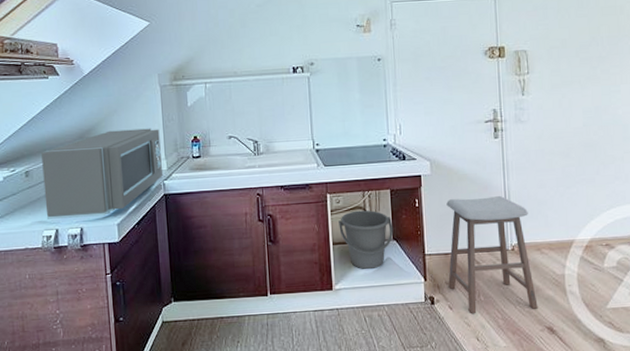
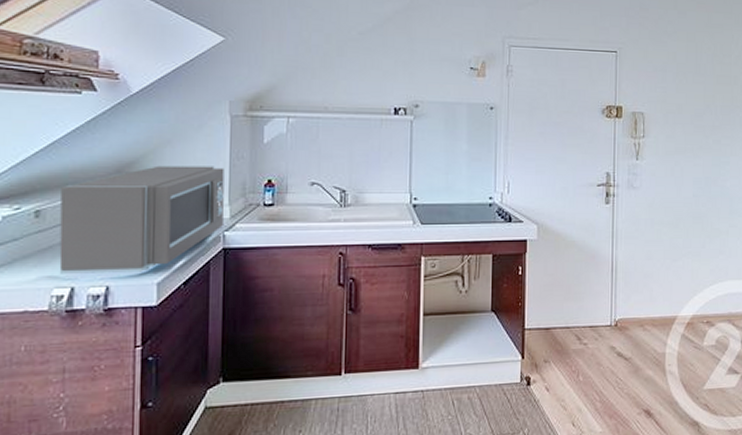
bucket: present [338,210,394,270] -> none [432,276,493,346]
bar stool: present [446,195,538,314] -> none [547,265,637,397]

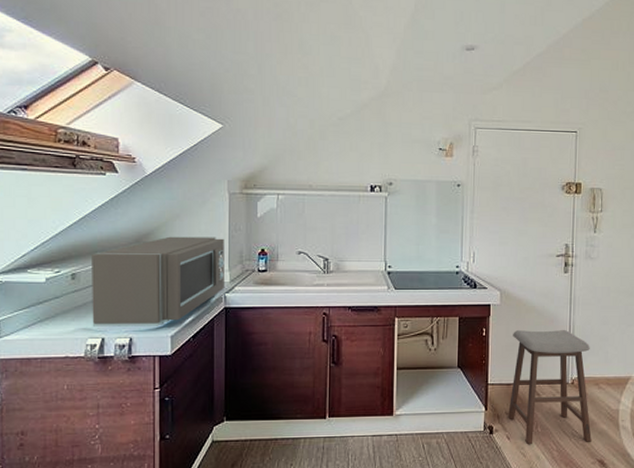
bar stool: none [547,265,637,397] -> present [508,329,592,445]

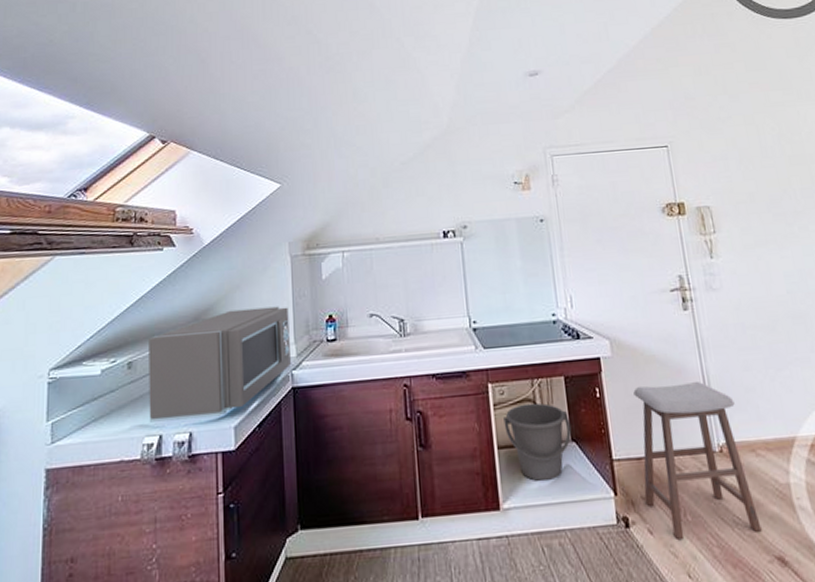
bucket: none [404,336,459,397] -> present [503,402,572,482]

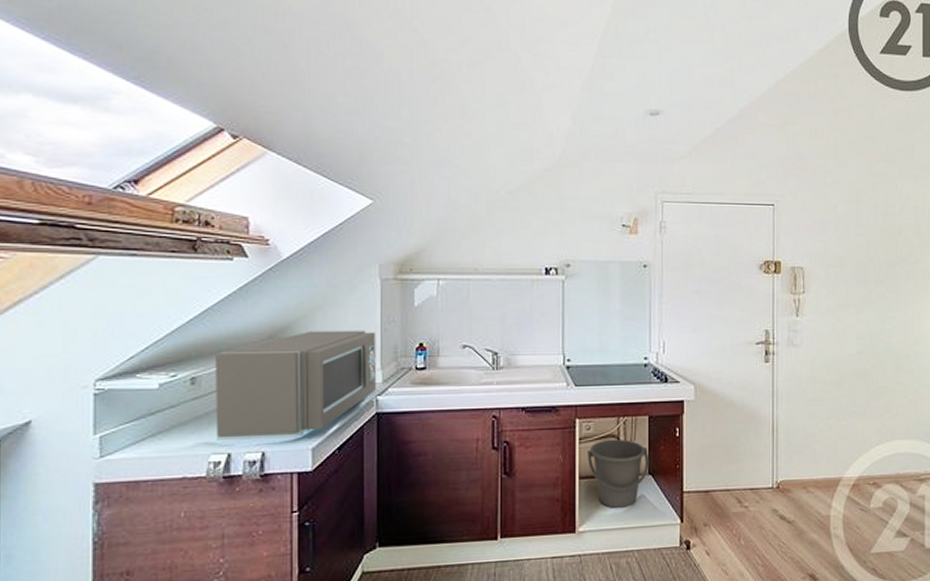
bar stool: present [633,381,762,541] -> none [707,426,801,561]

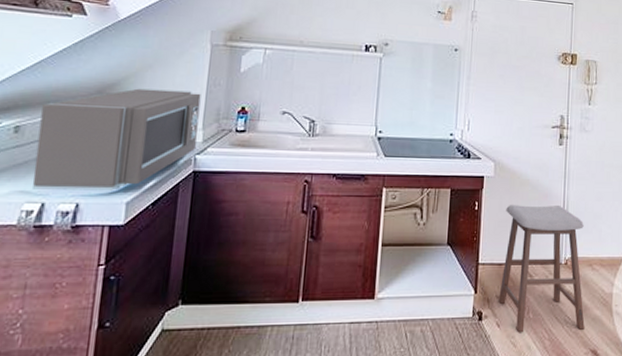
bucket: present [587,439,650,509] -> none [391,209,449,278]
bar stool: none [707,426,801,561] -> present [498,204,585,333]

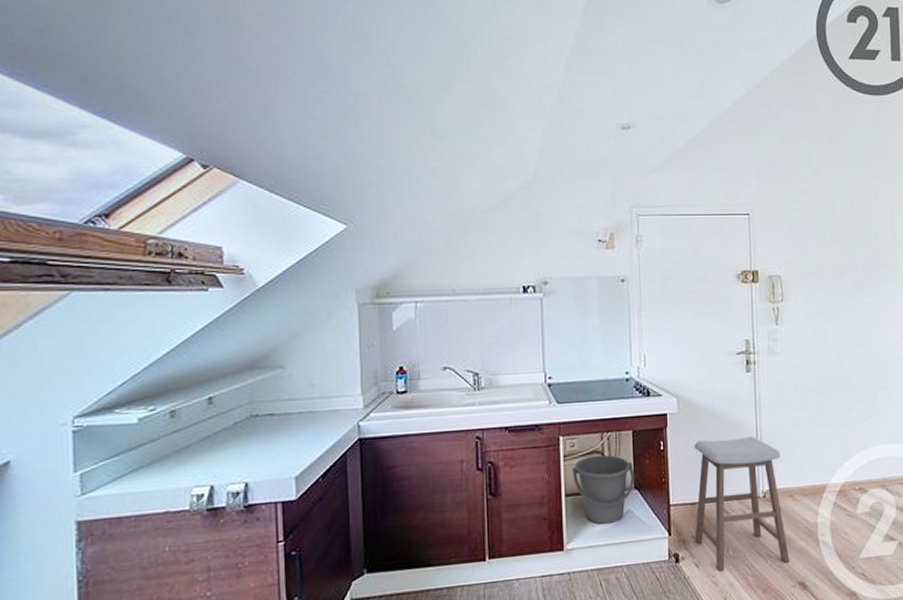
microwave: present [32,88,201,191] -> none [194,356,357,473]
bucket: none [391,209,449,278] -> present [572,454,635,525]

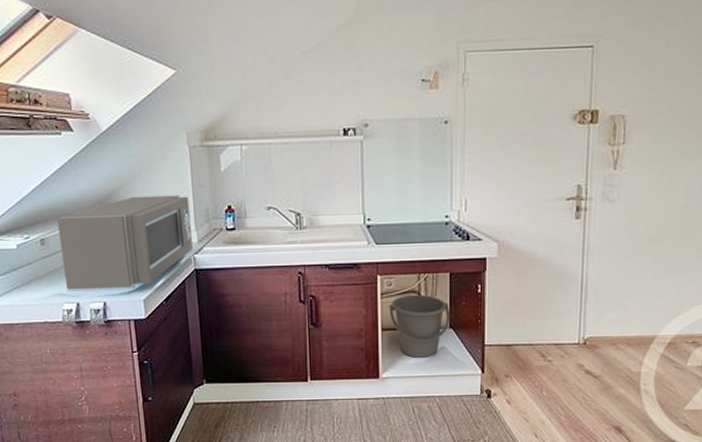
microwave: none [194,356,357,473] -> present [57,195,193,292]
bar stool: present [694,435,790,572] -> none [508,283,607,410]

